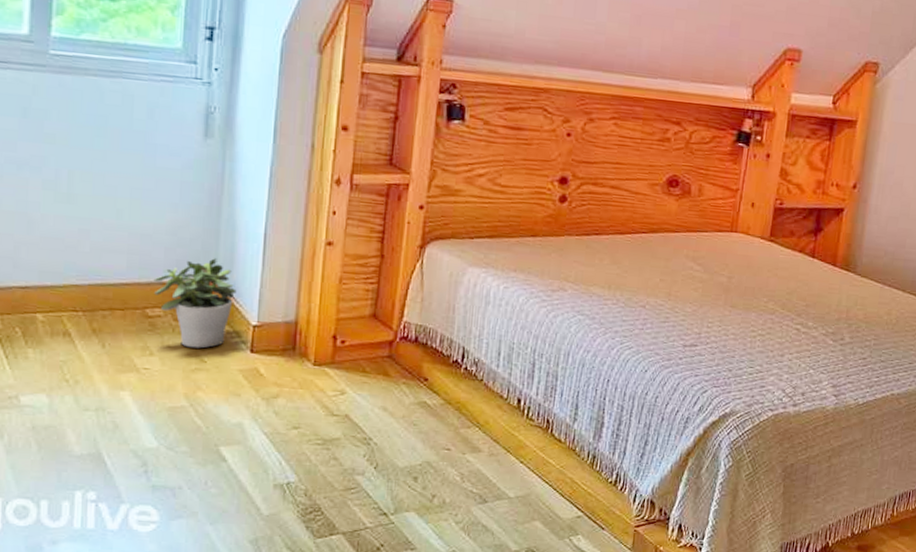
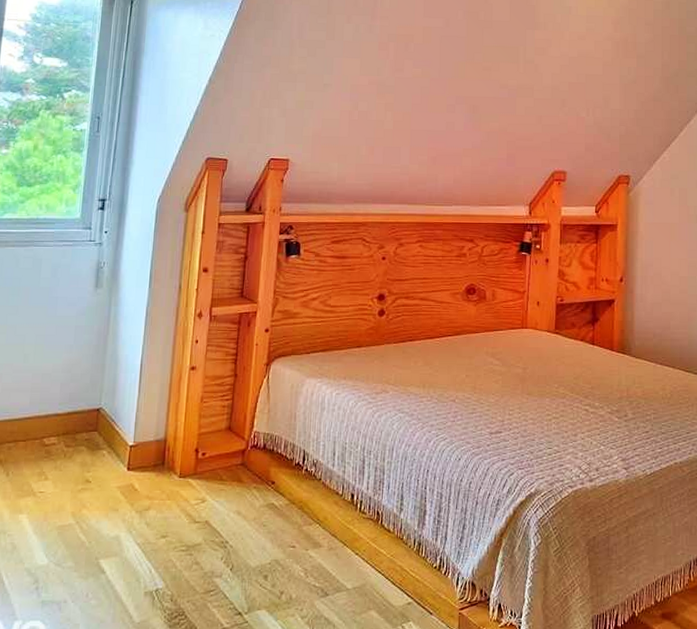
potted plant: present [153,258,237,349] -> none [50,389,117,470]

